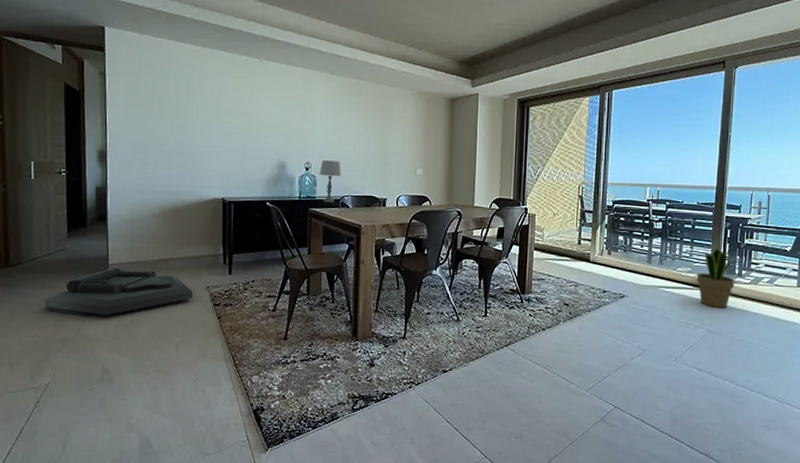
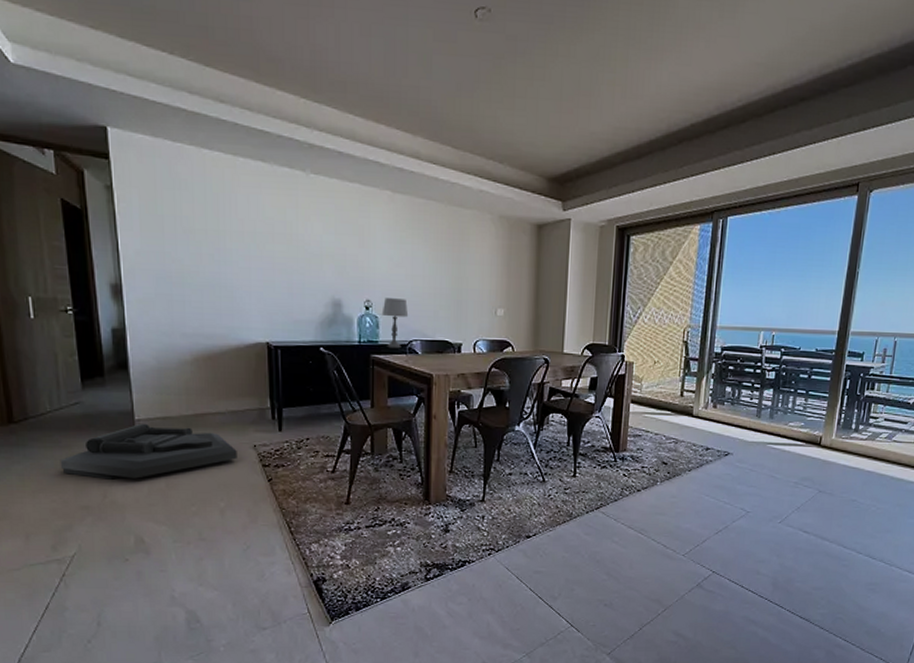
potted plant: present [696,248,742,309] -> none [808,400,859,467]

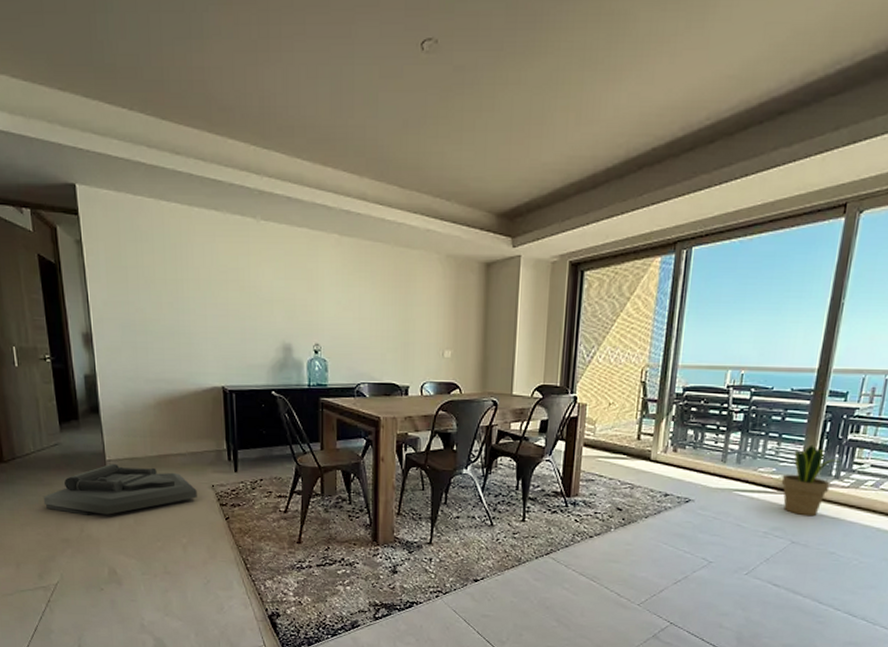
table lamp: present [381,298,409,349] -> none [330,342,357,392]
potted plant: none [808,400,859,467] -> present [781,444,841,517]

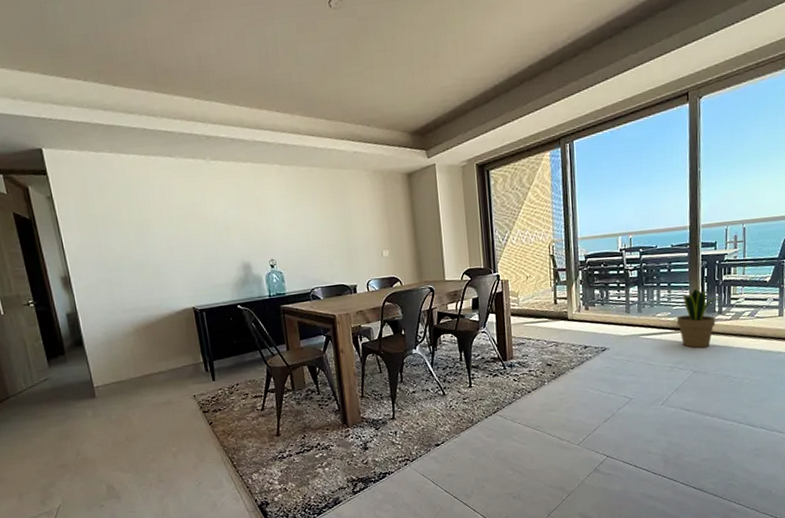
dog bed: present [43,463,197,515] -> none [38,387,181,440]

